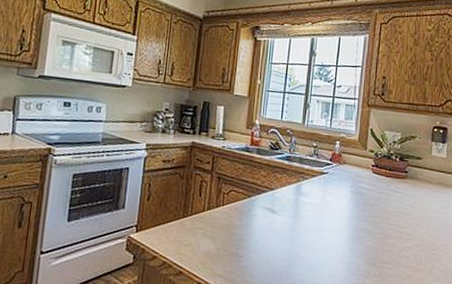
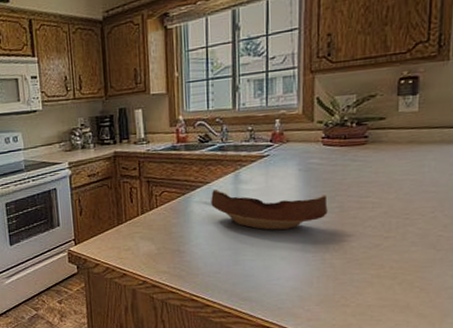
bowl: none [273,197,372,248] -> present [211,189,328,230]

